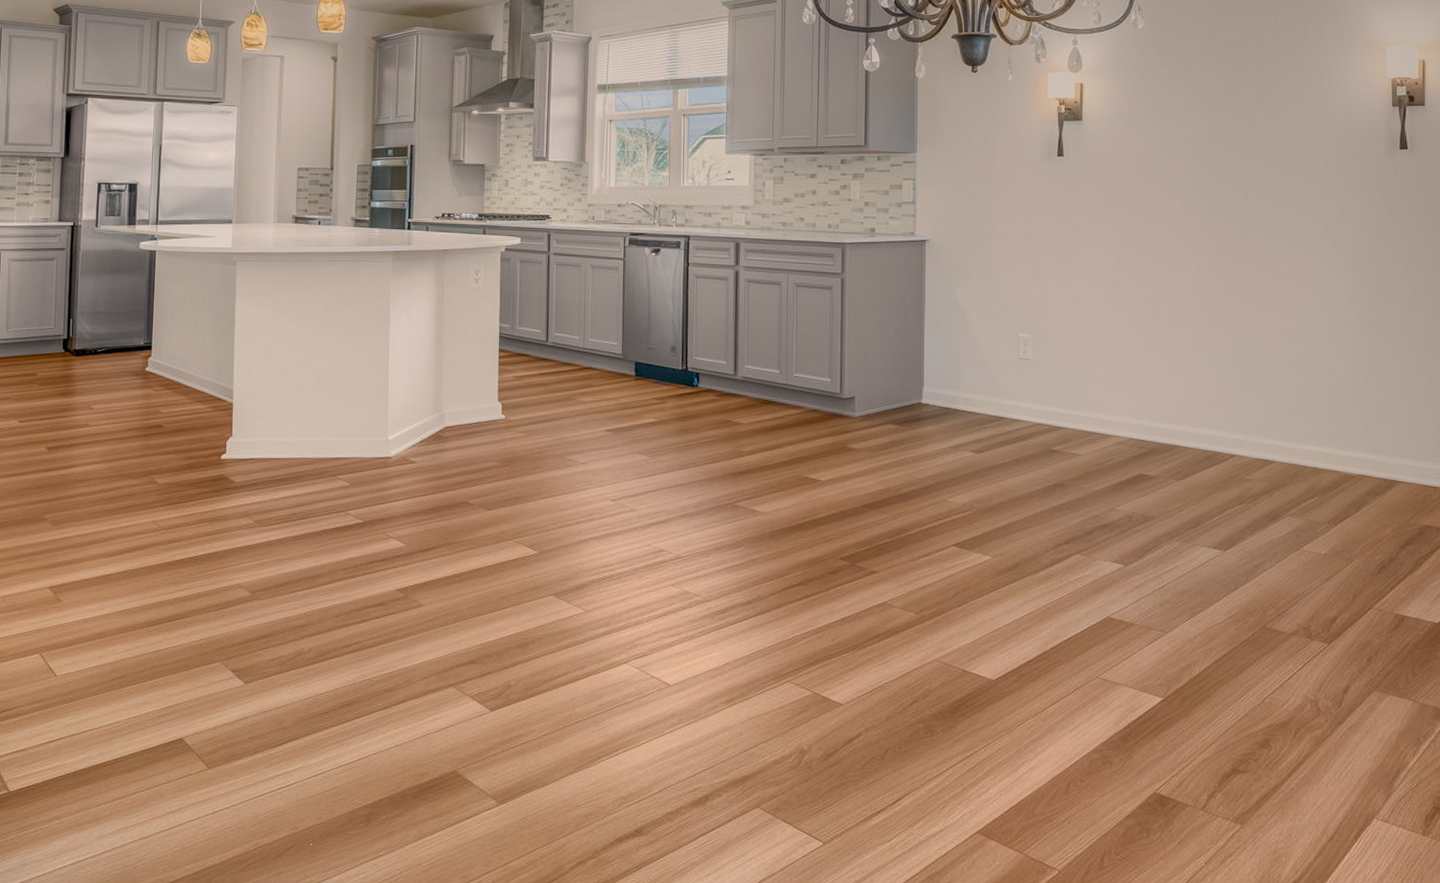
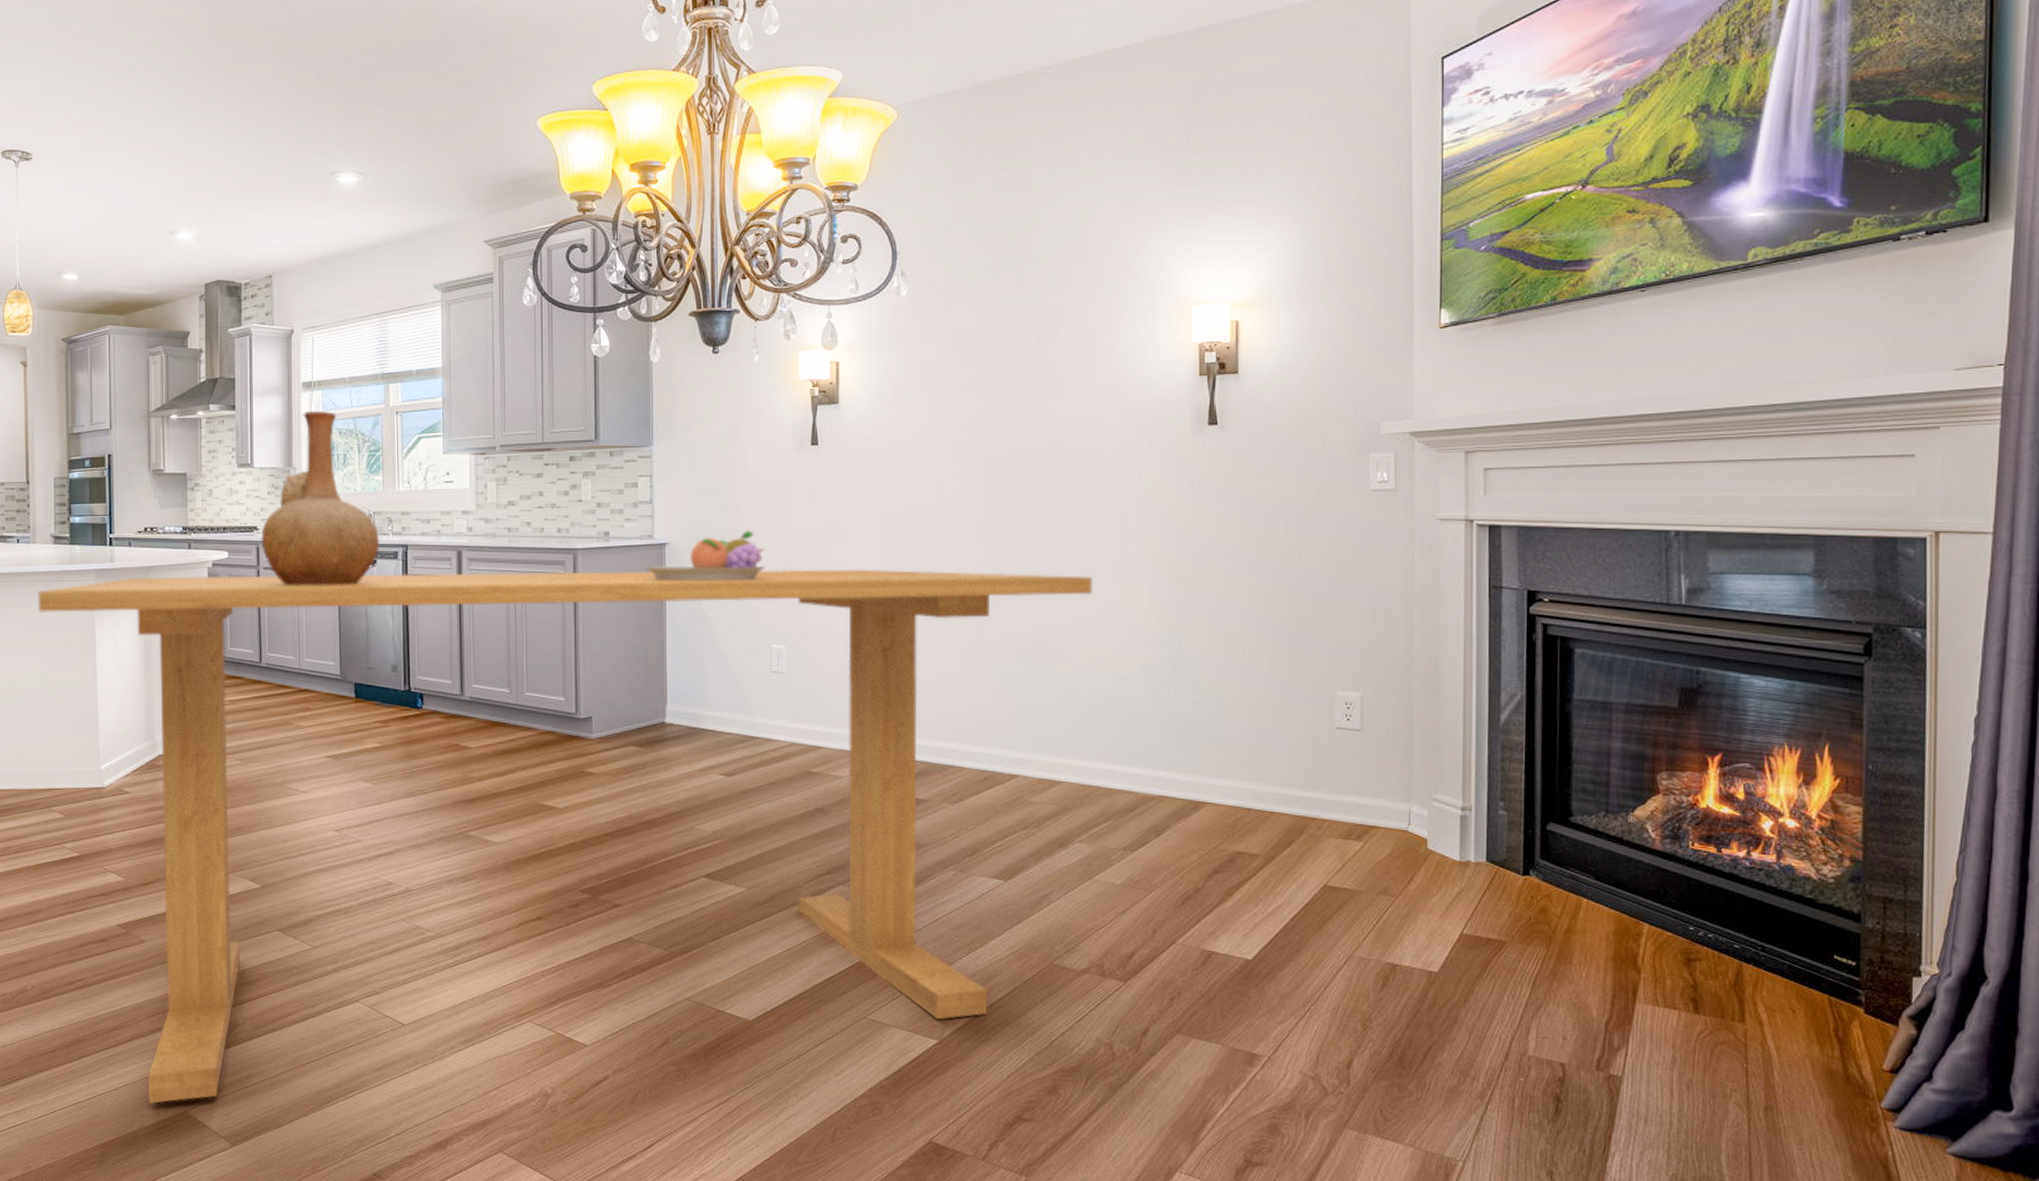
dining table: none [335,259,1302,764] -> present [38,569,1093,1104]
vase: none [552,111,664,272] -> present [261,410,380,586]
fruit bowl: none [907,230,1016,276] -> present [645,530,766,581]

